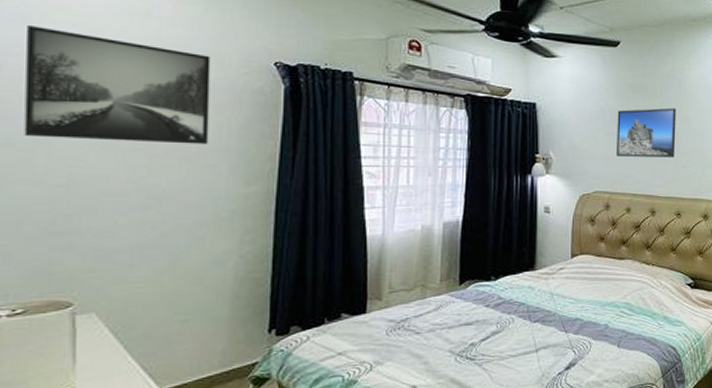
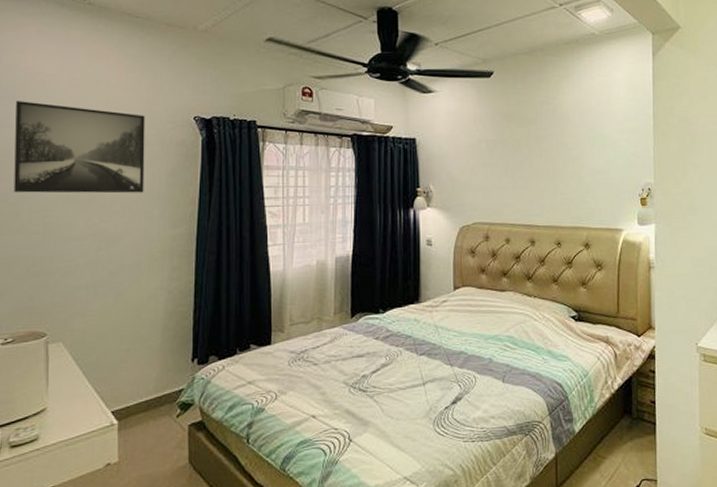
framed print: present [617,108,676,158] -> none [493,134,553,187]

